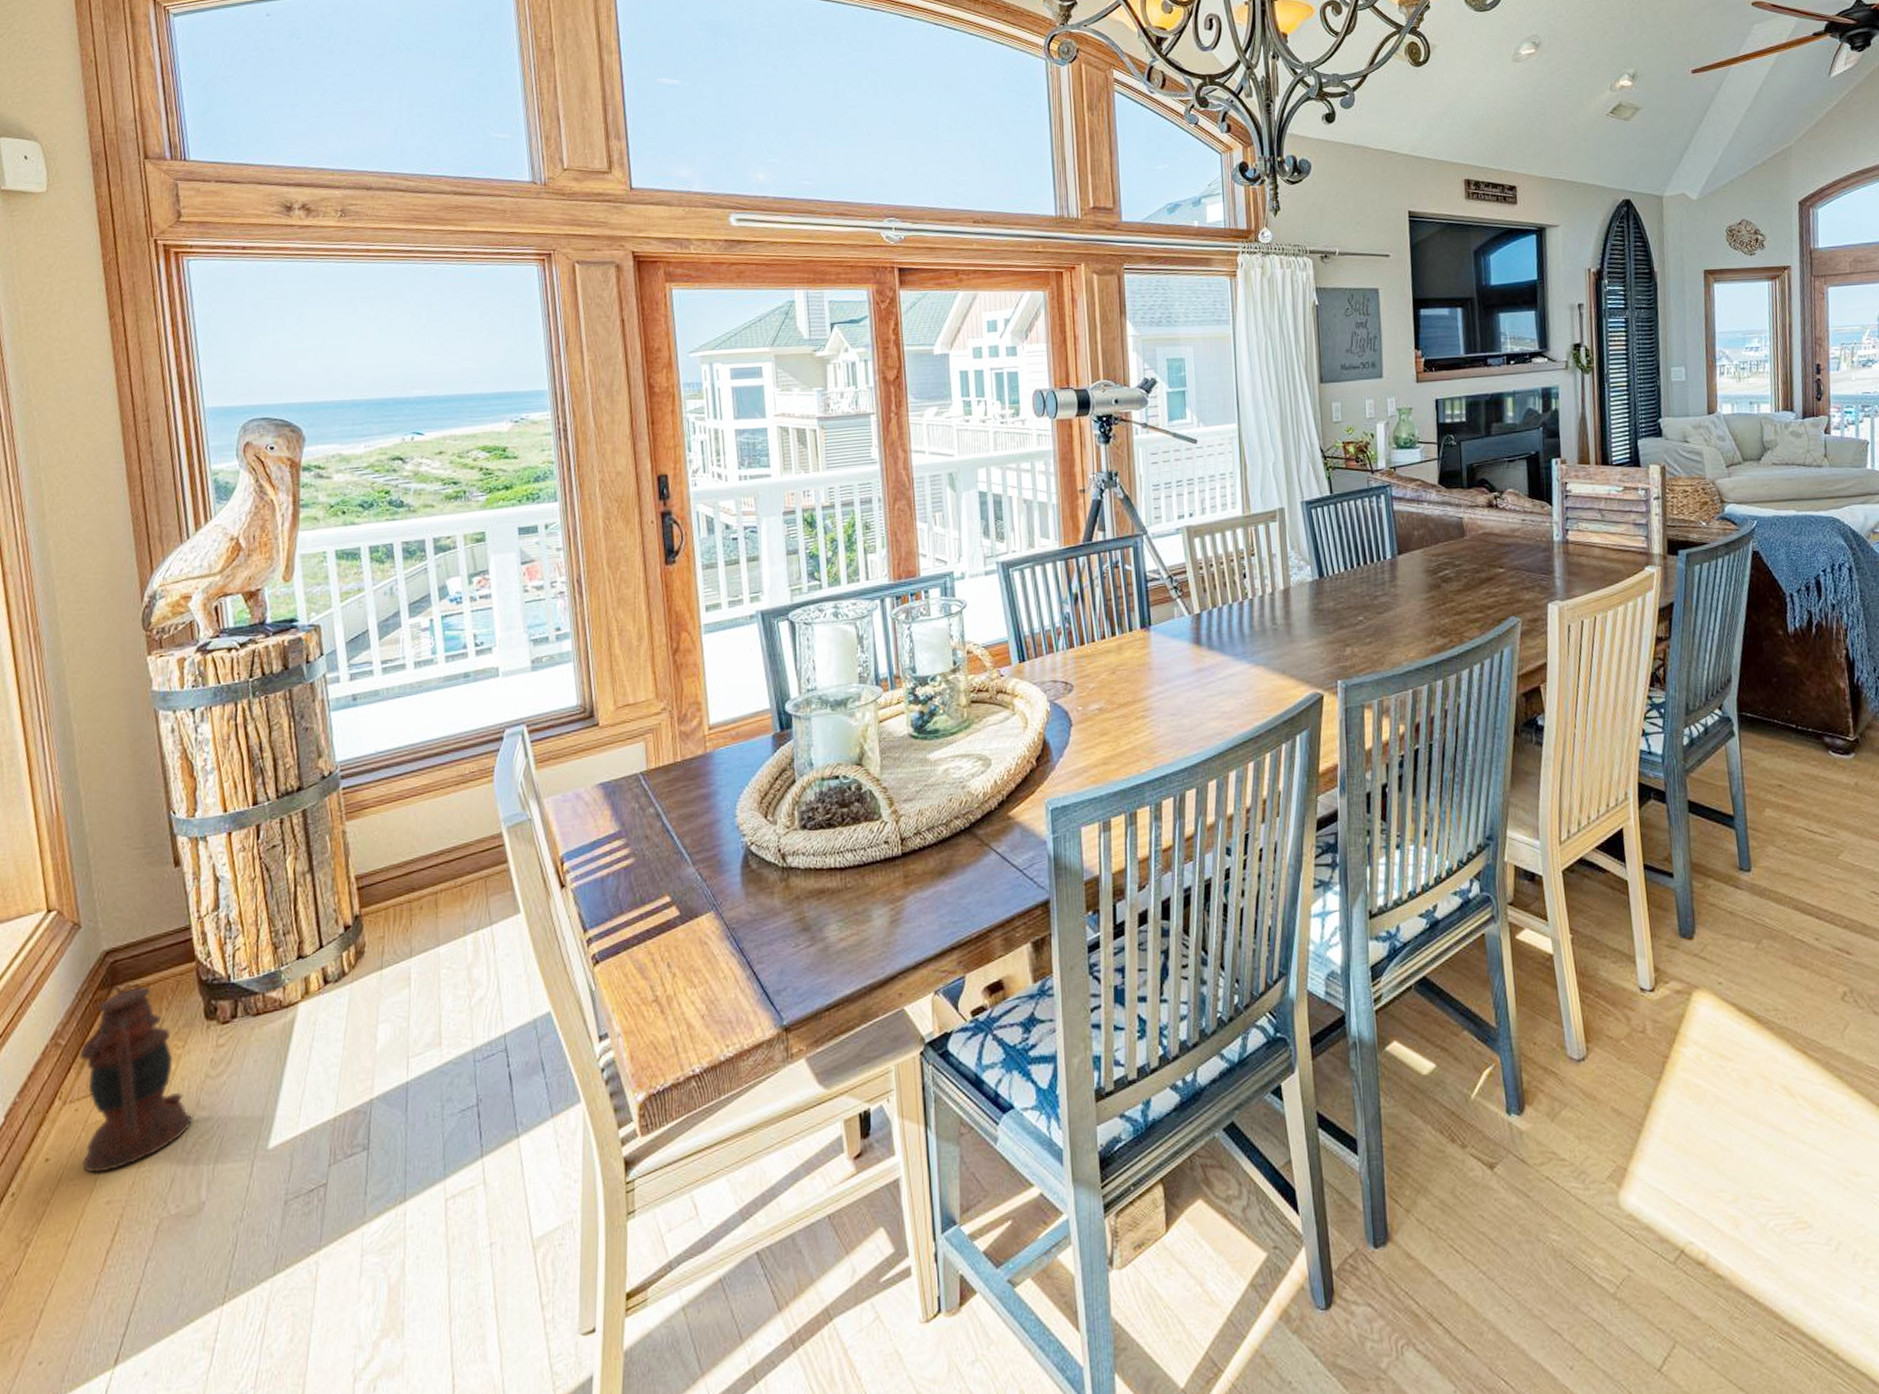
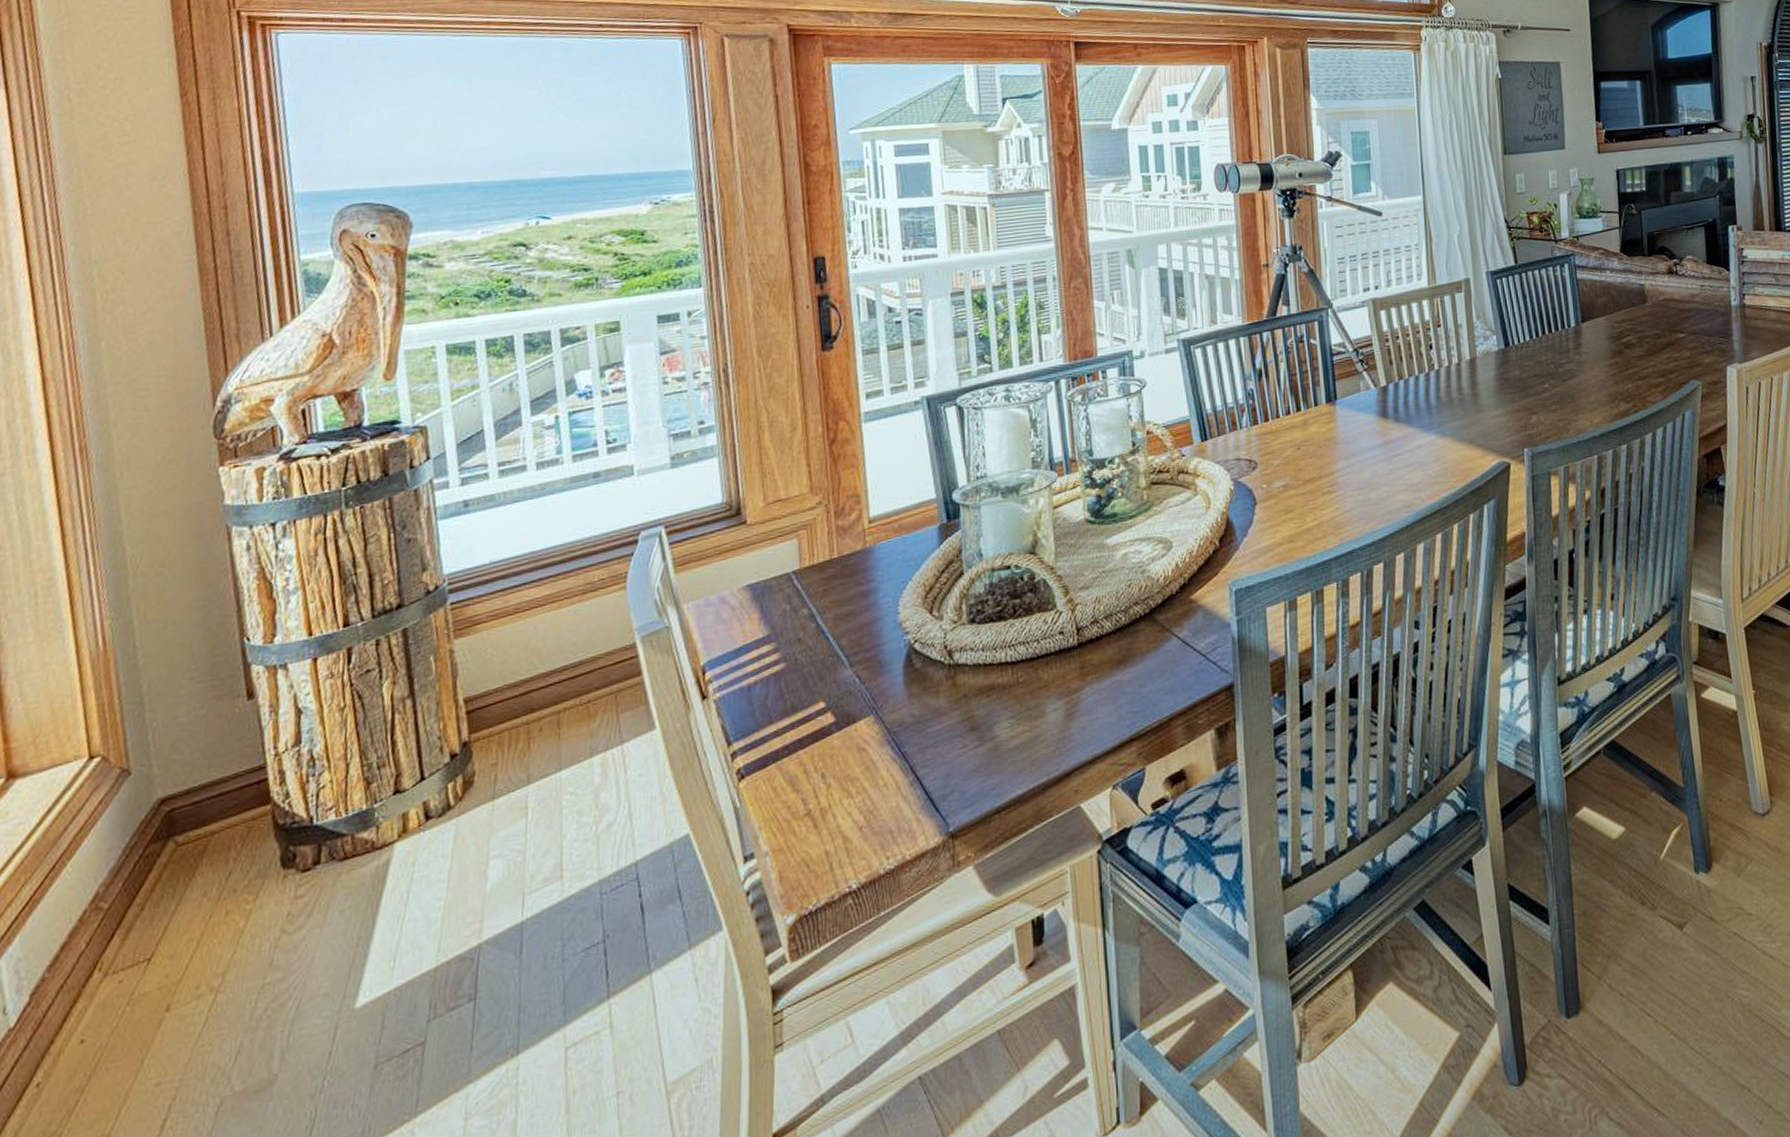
lantern: present [79,983,192,1174] -> none [125,832,263,1053]

